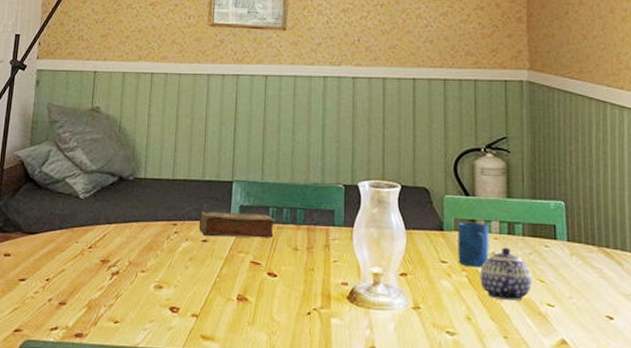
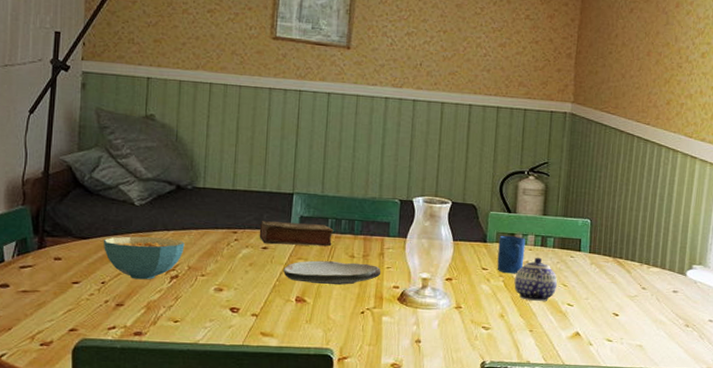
cereal bowl: none [49,230,126,277] -> present [103,236,185,280]
plate: none [224,254,328,282] -> present [283,260,381,285]

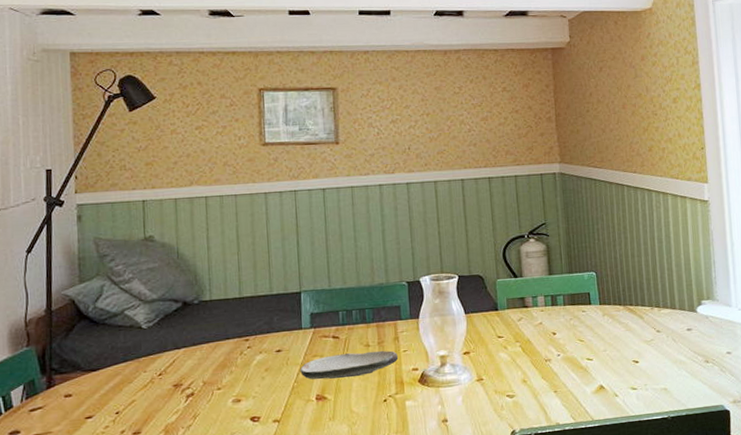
cereal bowl: present [103,236,185,280] -> none [113,356,197,404]
book: present [259,221,334,247] -> none [270,318,346,347]
mug: present [497,235,526,274] -> none [510,299,538,338]
teapot: present [514,257,557,302] -> none [531,317,574,362]

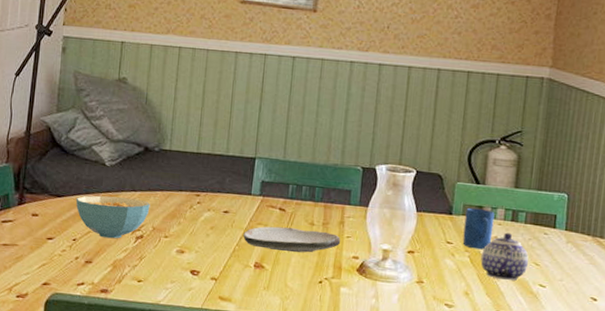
cereal bowl: none [113,356,197,404] -> present [75,195,150,239]
mug: none [510,299,538,338] -> present [462,207,495,250]
teapot: none [531,317,574,362] -> present [480,232,529,281]

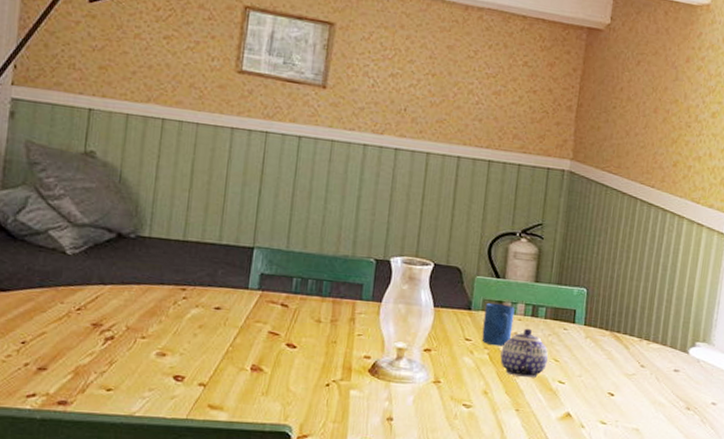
cereal bowl: present [75,195,150,239] -> none [25,289,124,341]
plate: present [243,226,341,253] -> none [238,324,351,353]

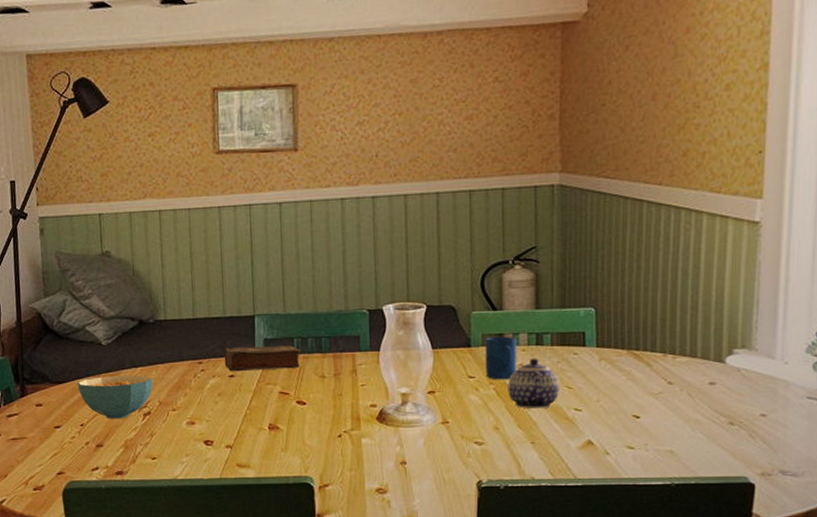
cereal bowl: none [25,289,124,341] -> present [77,375,153,419]
book: none [211,277,299,309] -> present [224,345,301,372]

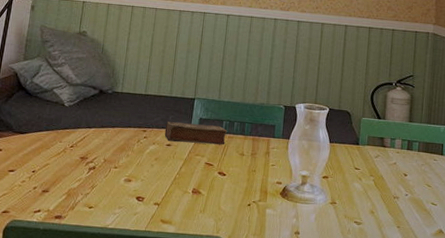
cereal bowl: present [77,375,153,419] -> none [36,132,103,170]
mug: present [485,336,517,380] -> none [368,139,394,174]
teapot: present [508,358,559,409] -> none [383,159,422,200]

